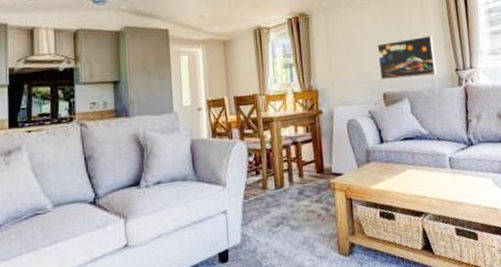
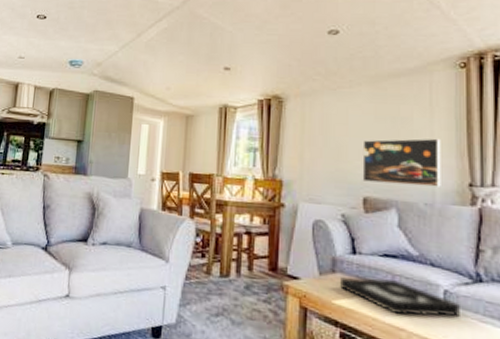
decorative tray: none [374,158,462,186] -> present [340,277,460,318]

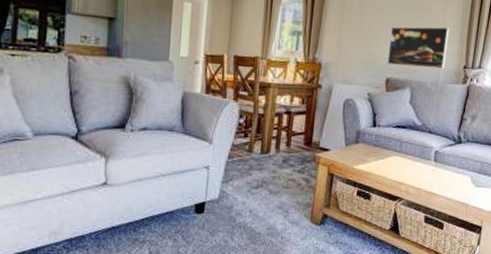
decorative tray: present [340,277,460,318] -> none [361,145,444,173]

